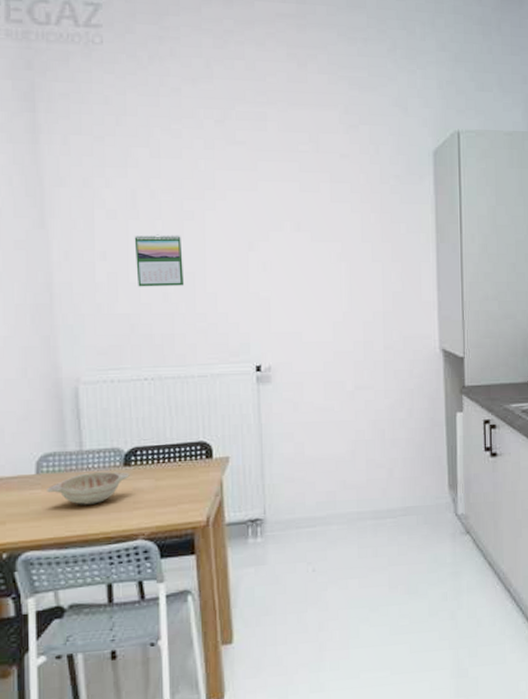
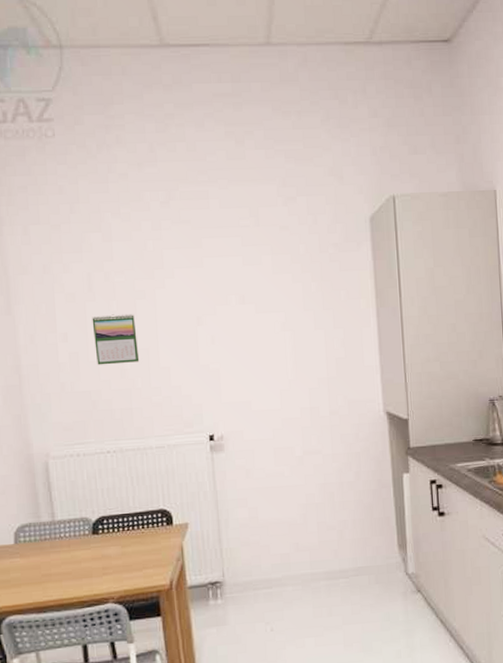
decorative bowl: present [45,471,130,505] -> none [24,539,98,572]

